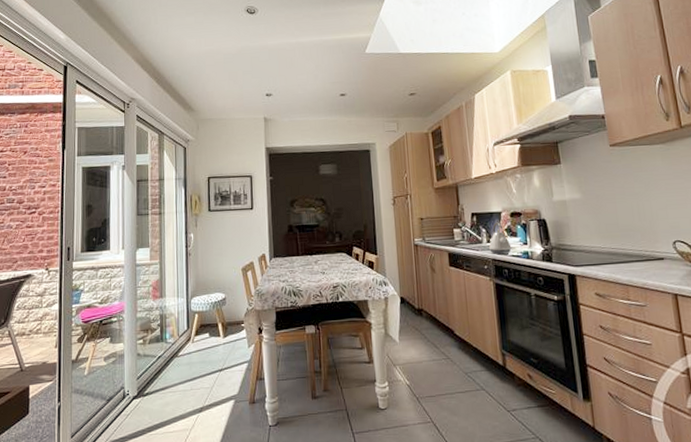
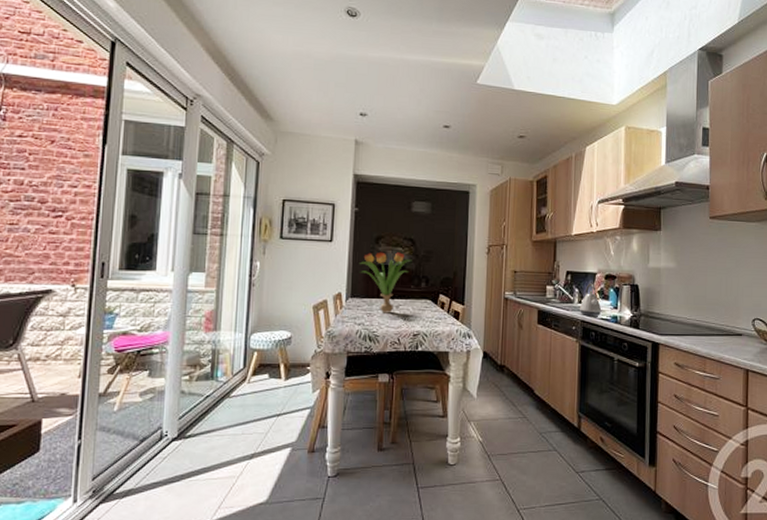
flower arrangement: none [278,212,325,269] -> present [359,252,412,313]

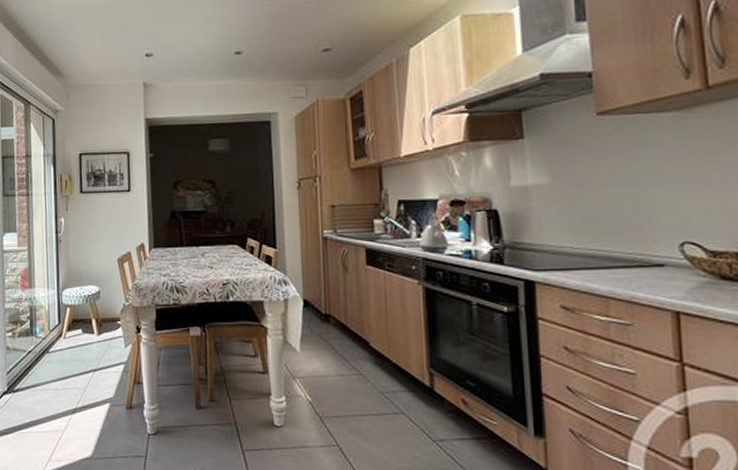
flower arrangement: present [359,252,412,313] -> none [159,196,214,262]

